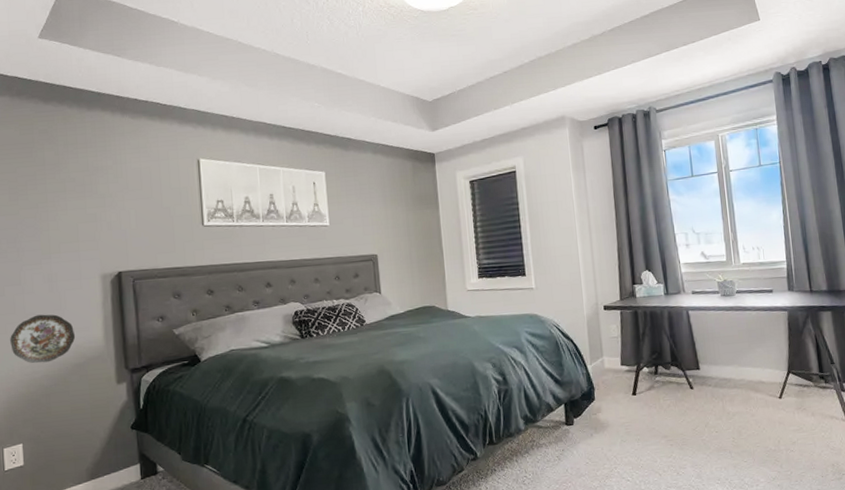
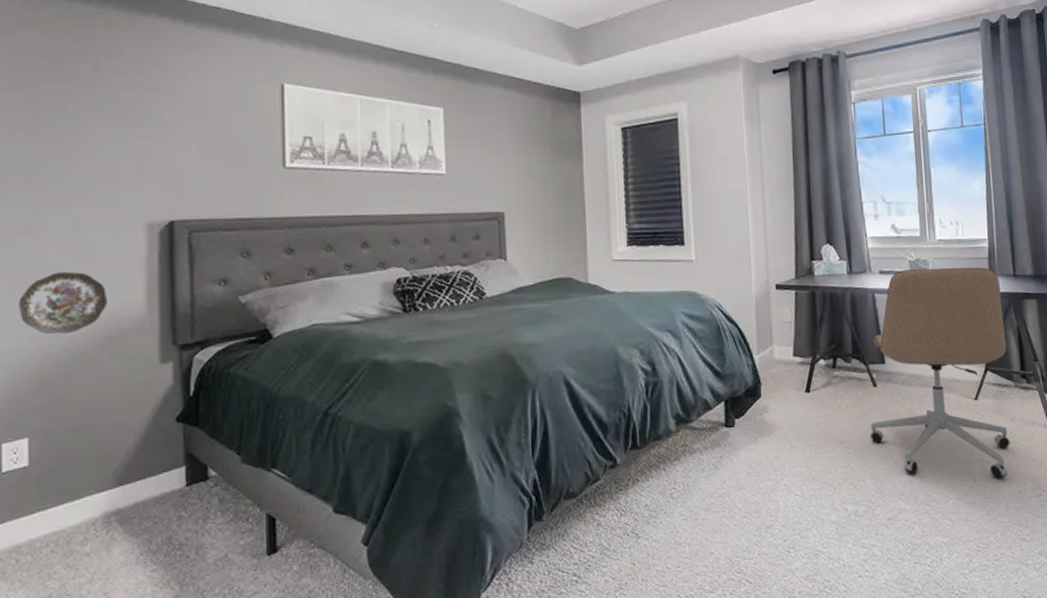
office chair: none [688,285,812,466] -> present [869,267,1010,479]

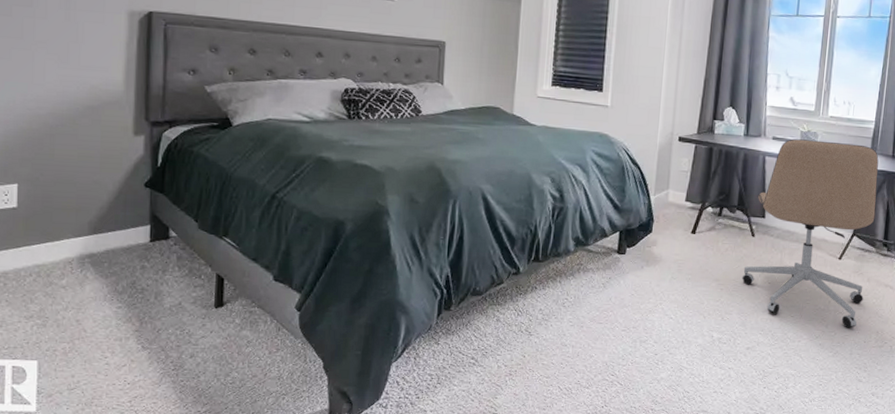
decorative plate: present [19,271,108,335] -> none [14,44,91,100]

